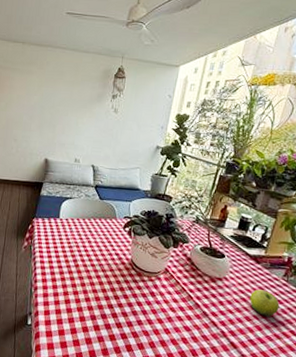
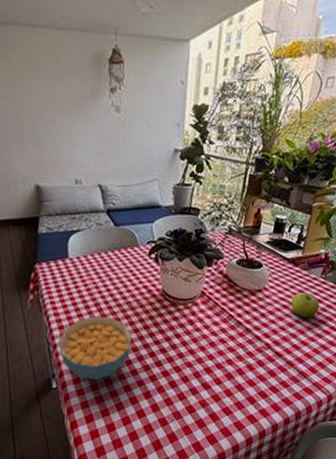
cereal bowl: none [38,270,101,327] -> present [58,315,133,380]

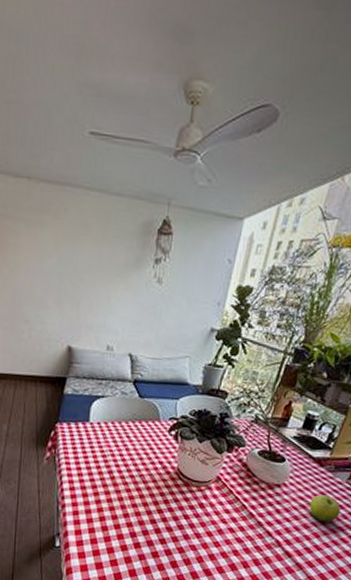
cereal bowl: present [58,315,133,380] -> none [67,483,141,546]

